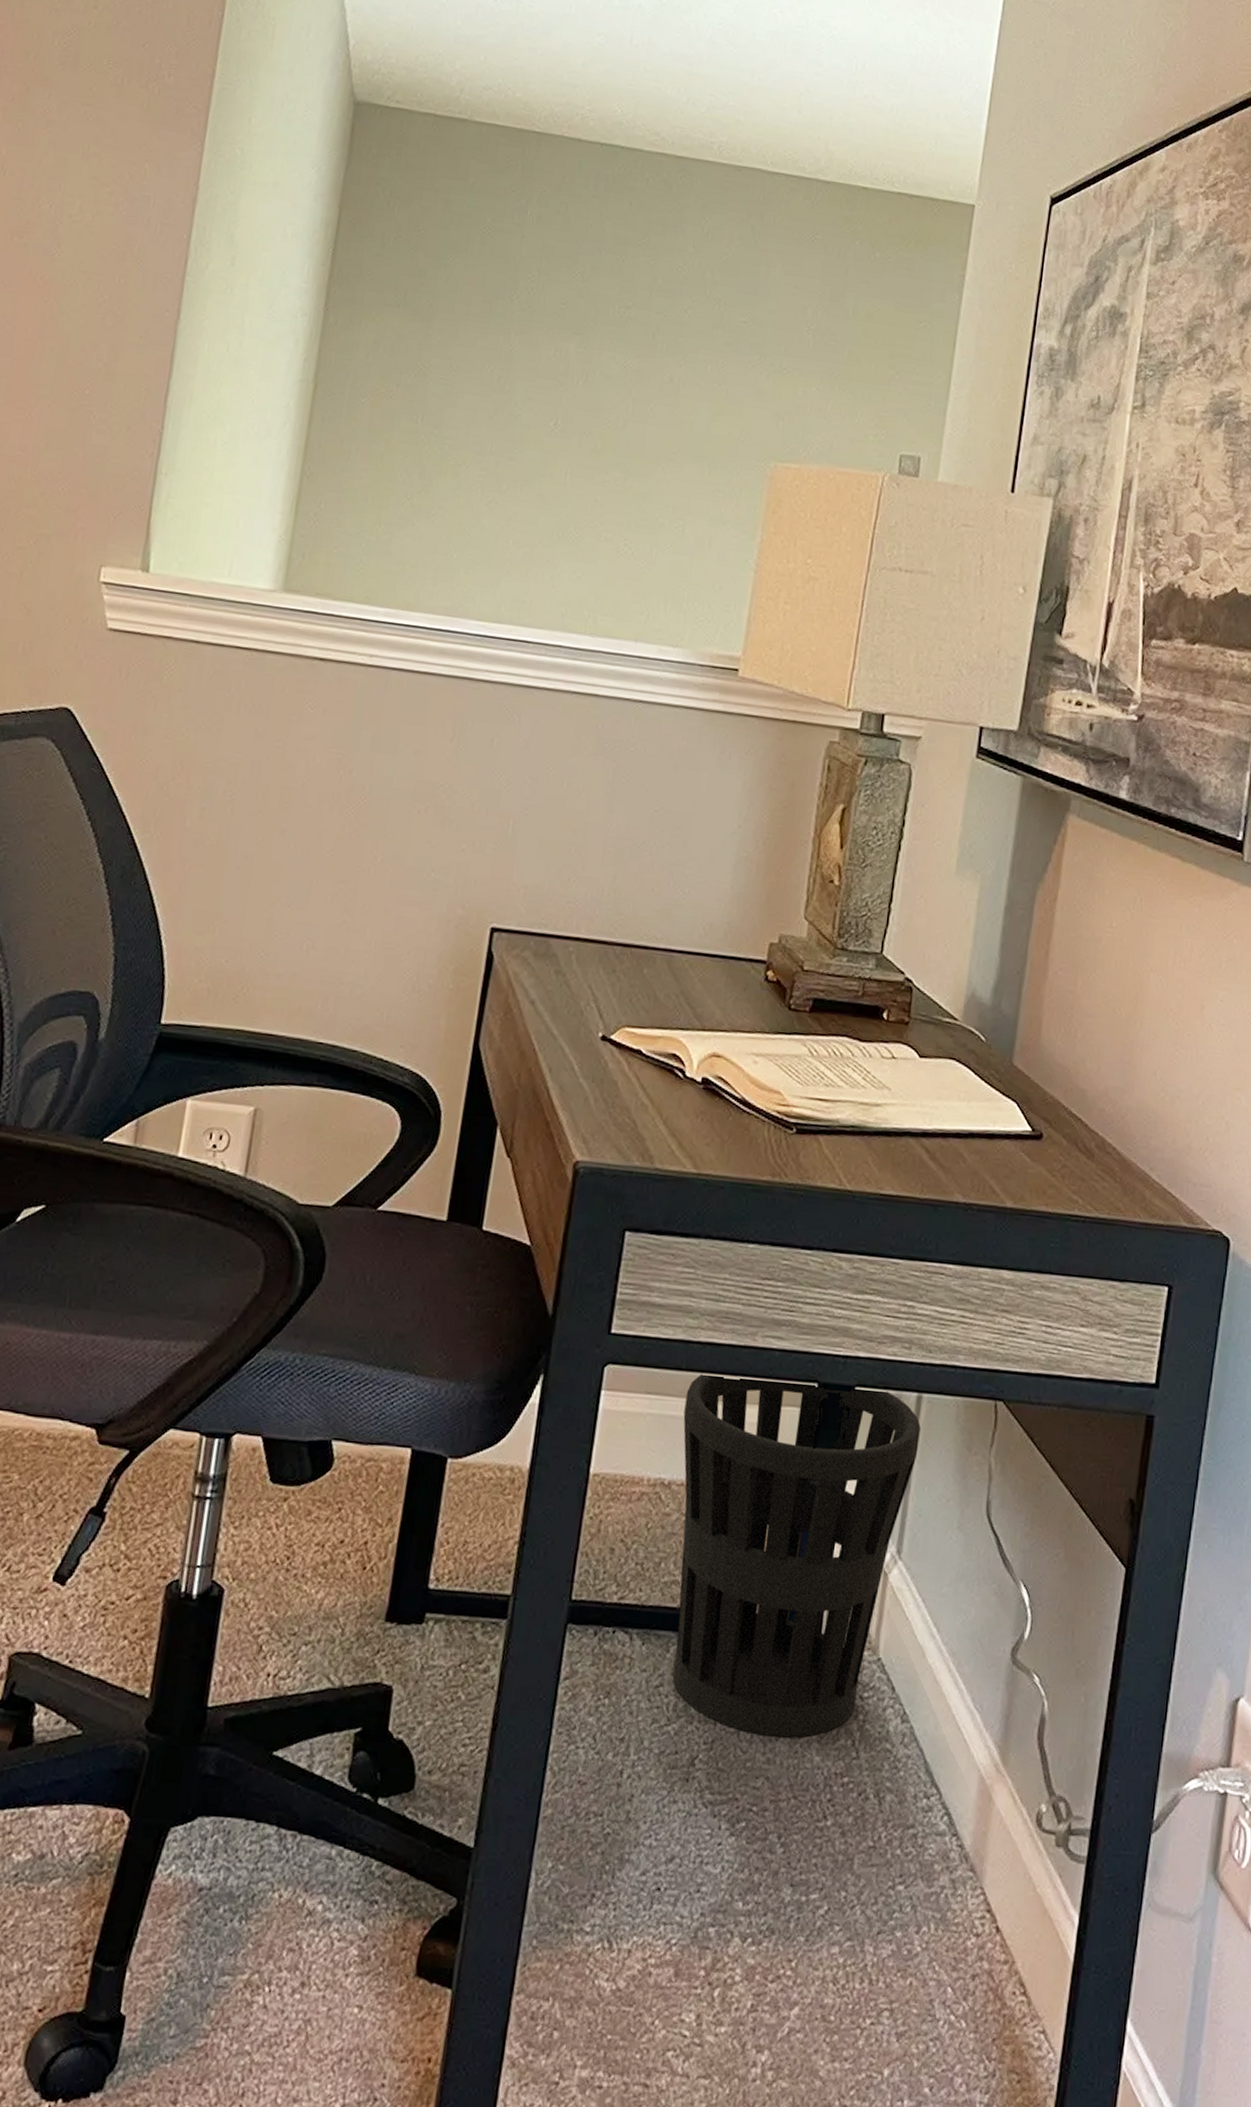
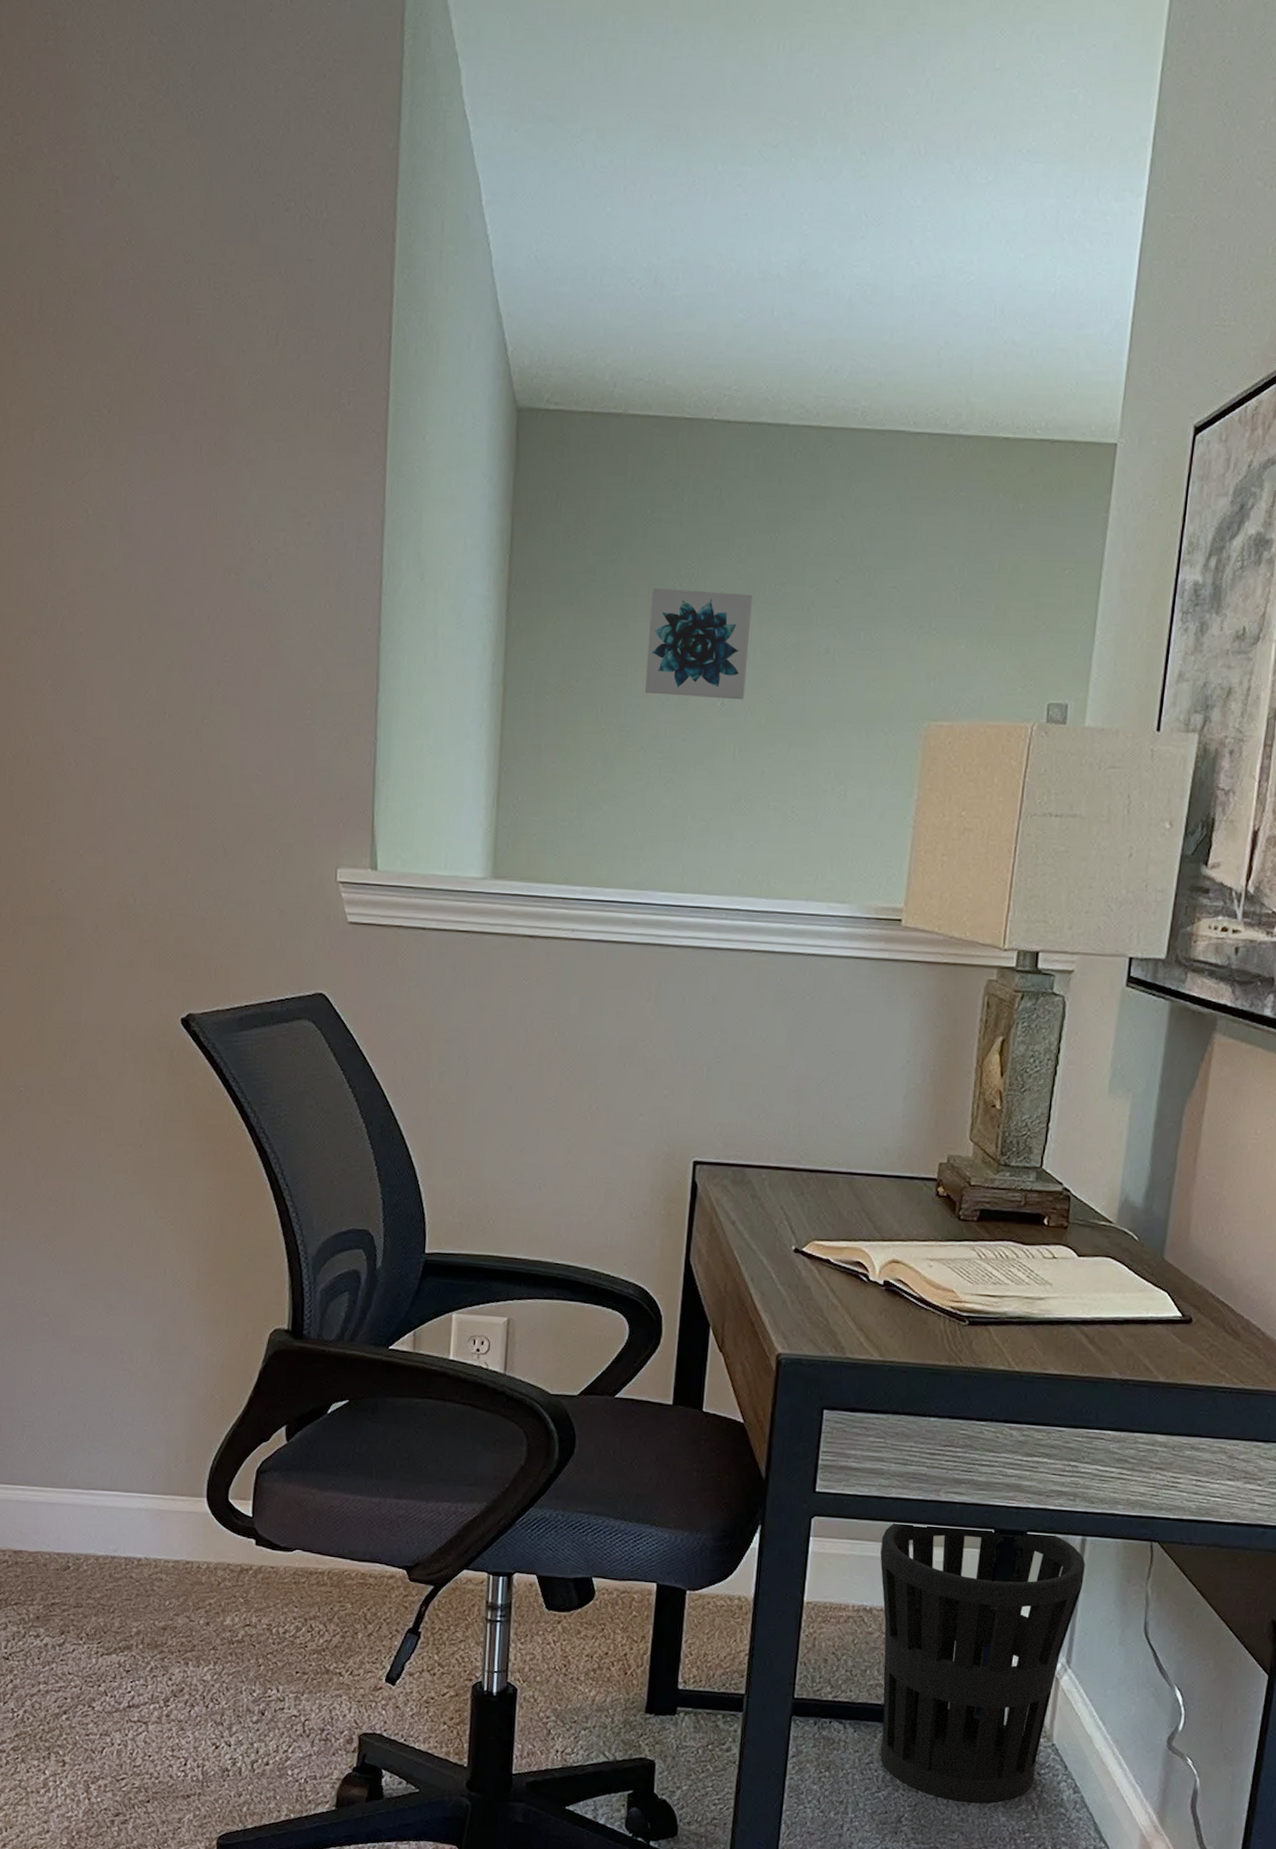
wall art: none [472,298,595,423] -> present [645,588,753,700]

